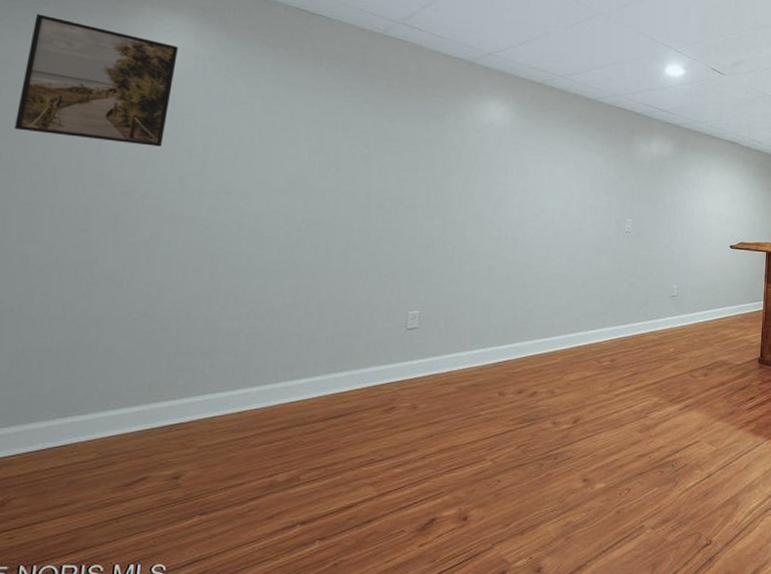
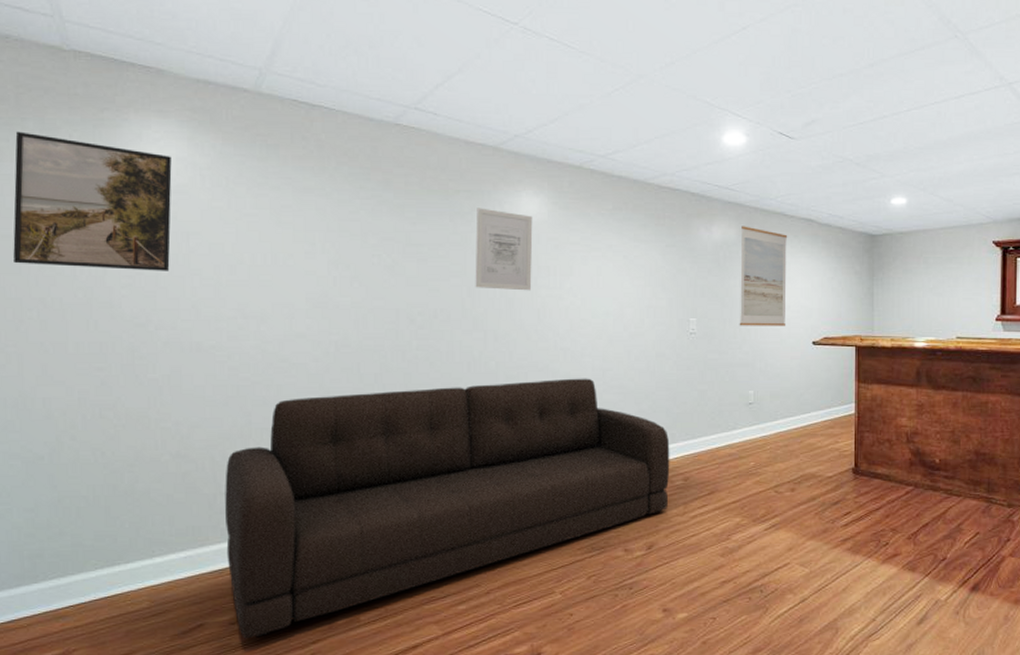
sofa: none [179,265,601,493] -> present [225,378,670,639]
wall art: none [440,111,497,186] -> present [475,208,533,291]
wall art: none [668,143,715,231] -> present [739,226,788,326]

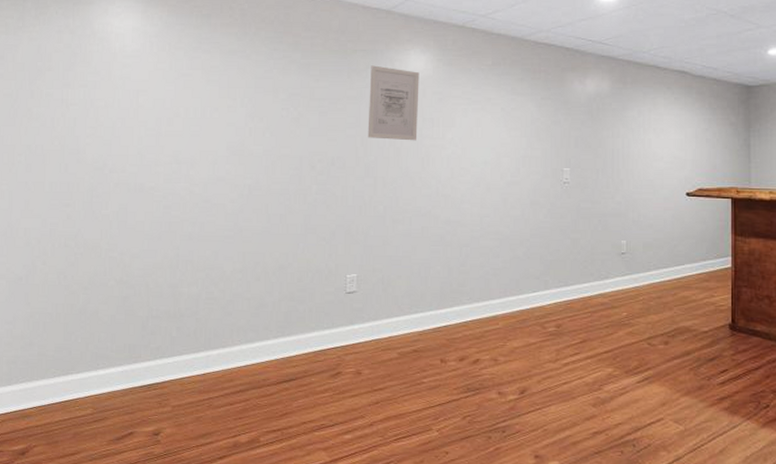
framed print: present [13,131,172,271] -> none [11,10,129,123]
sofa: present [225,378,670,639] -> none [154,223,543,449]
wall art: present [739,226,788,326] -> none [612,78,661,177]

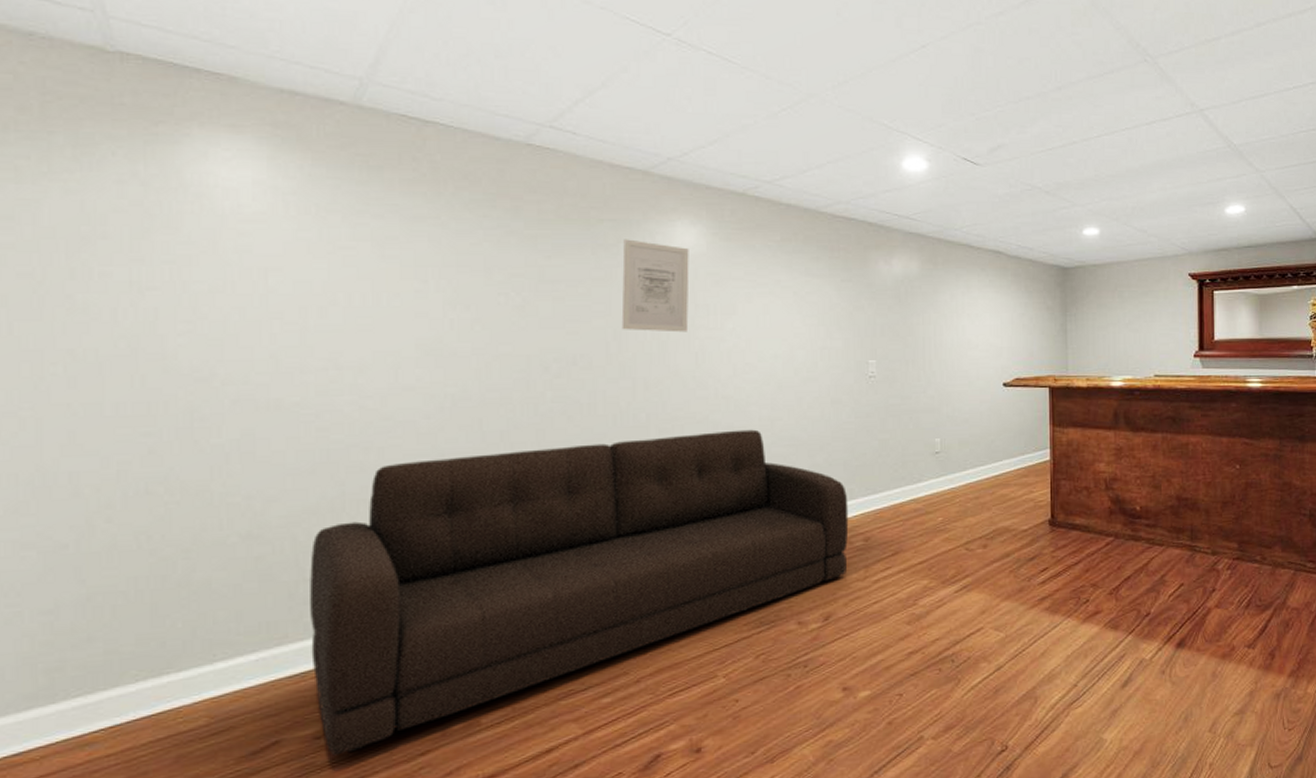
sofa: none [154,223,543,449] -> present [310,429,849,756]

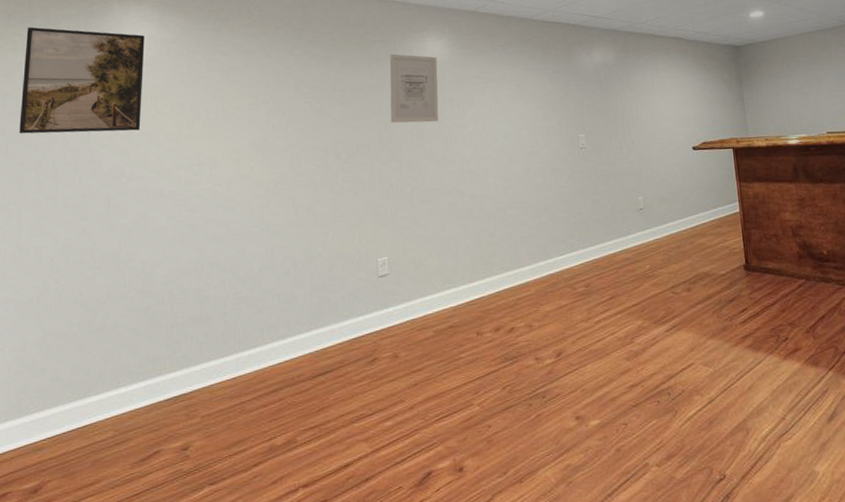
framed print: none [32,147,246,315] -> present [19,27,145,134]
sofa: present [310,429,849,756] -> none [181,196,573,464]

